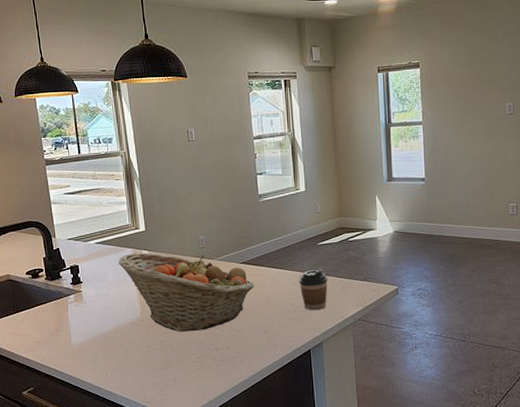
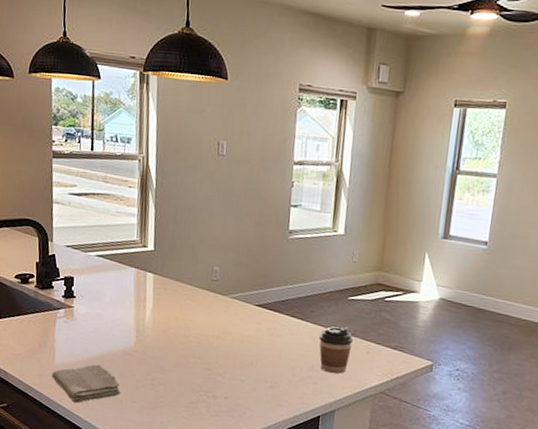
washcloth: none [71,338,135,376] -> present [52,364,121,403]
fruit basket: present [118,253,255,332] -> none [118,274,268,374]

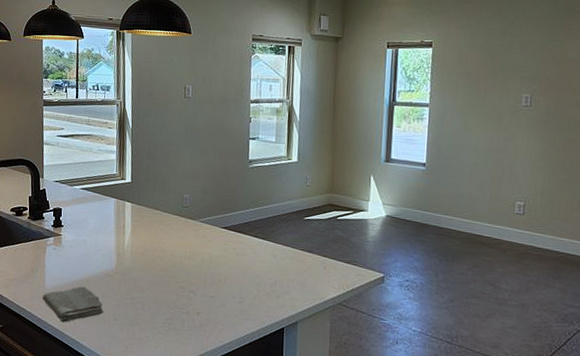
coffee cup: present [319,326,353,374] -> none [280,244,310,288]

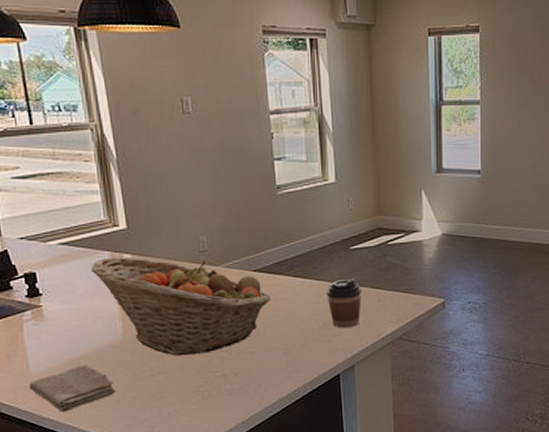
fruit basket: none [100,203,234,292] -> present [90,257,272,356]
coffee cup: none [280,244,310,288] -> present [326,278,362,329]

